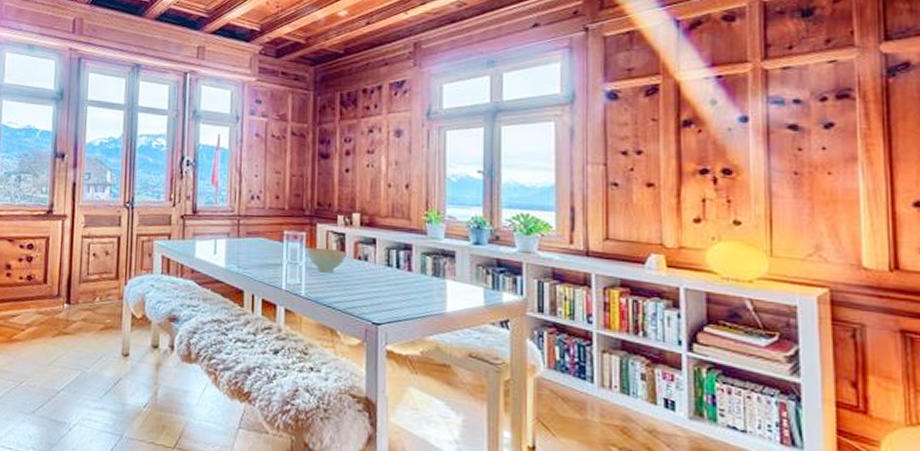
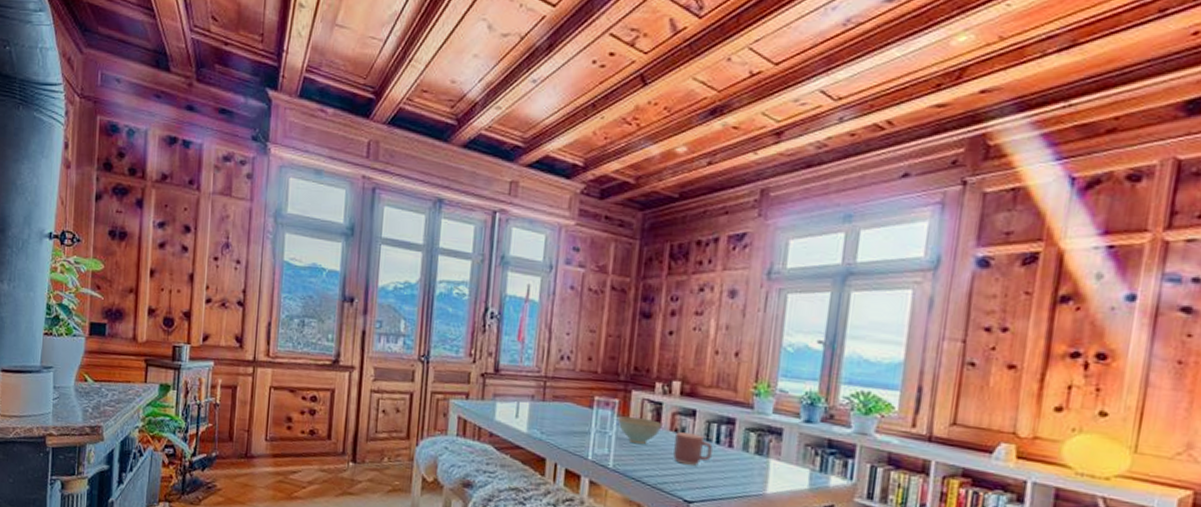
mug: none [359,259,394,290] -> present [673,432,713,466]

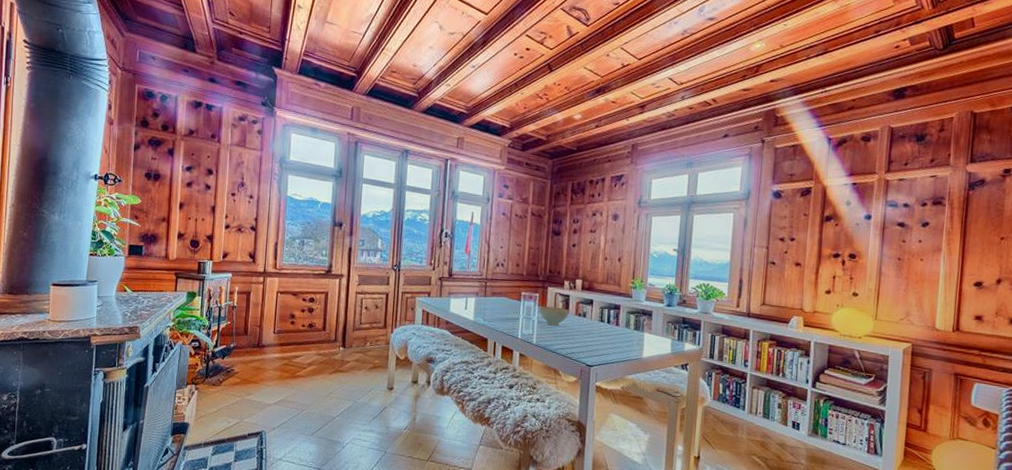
mug: present [673,432,713,466] -> none [578,316,605,340]

